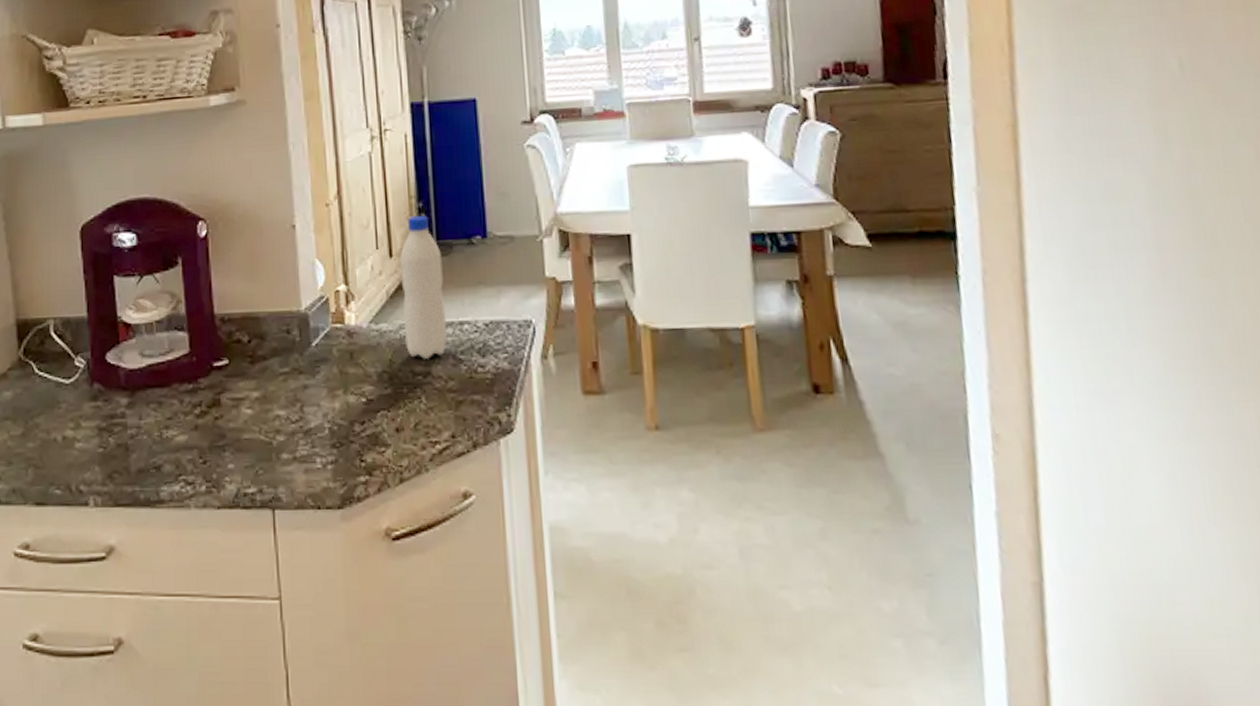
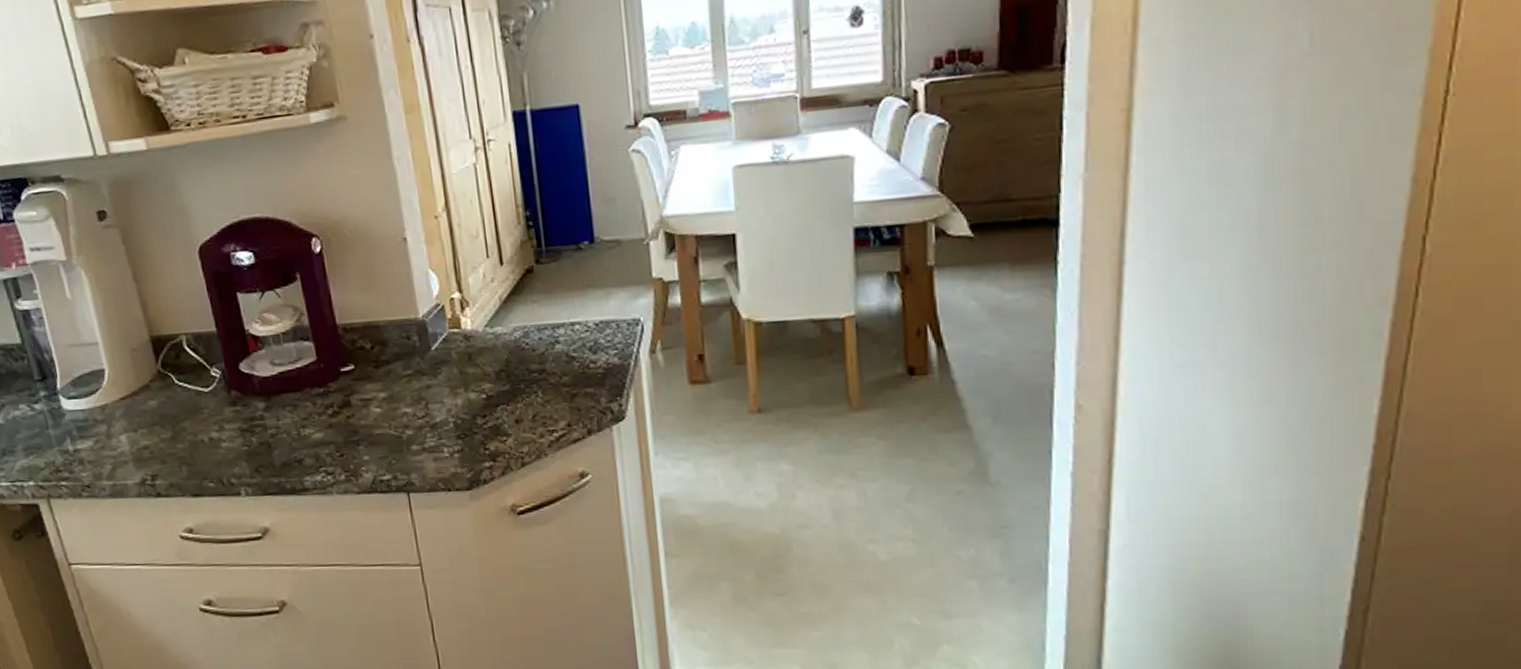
water bottle: present [399,216,448,359] -> none [509,224,560,358]

